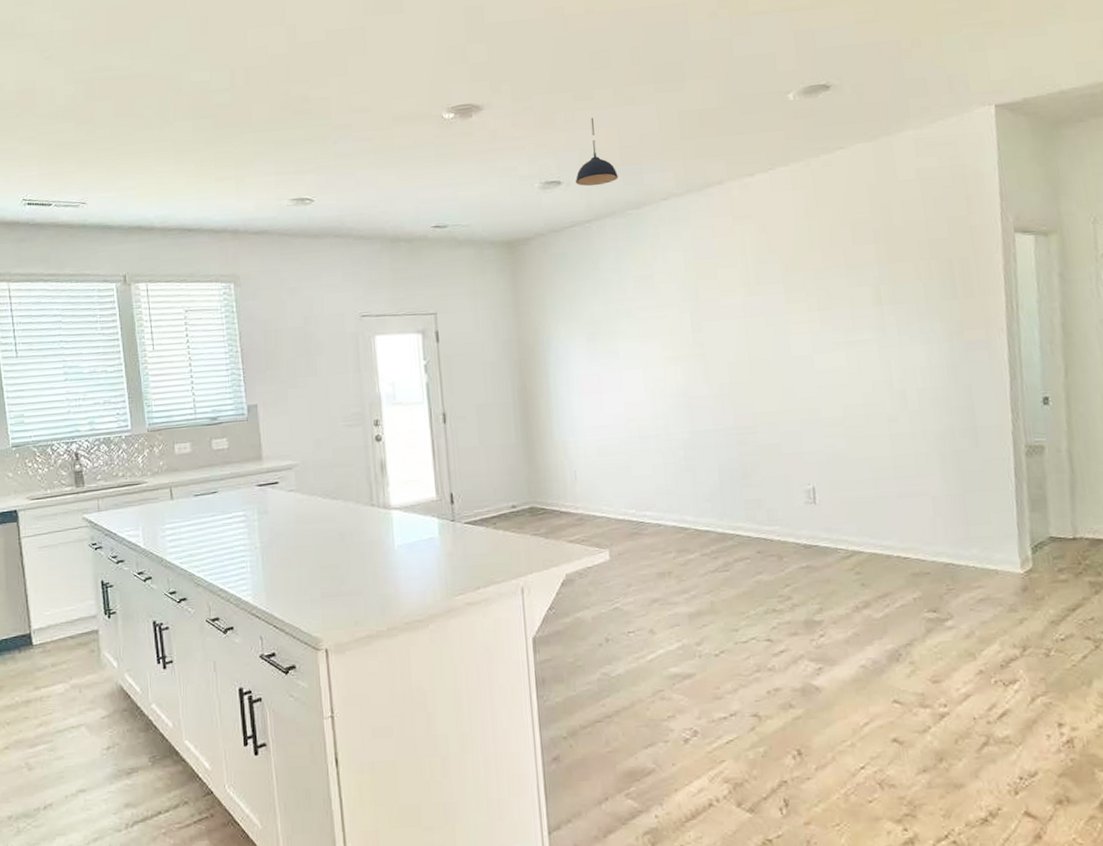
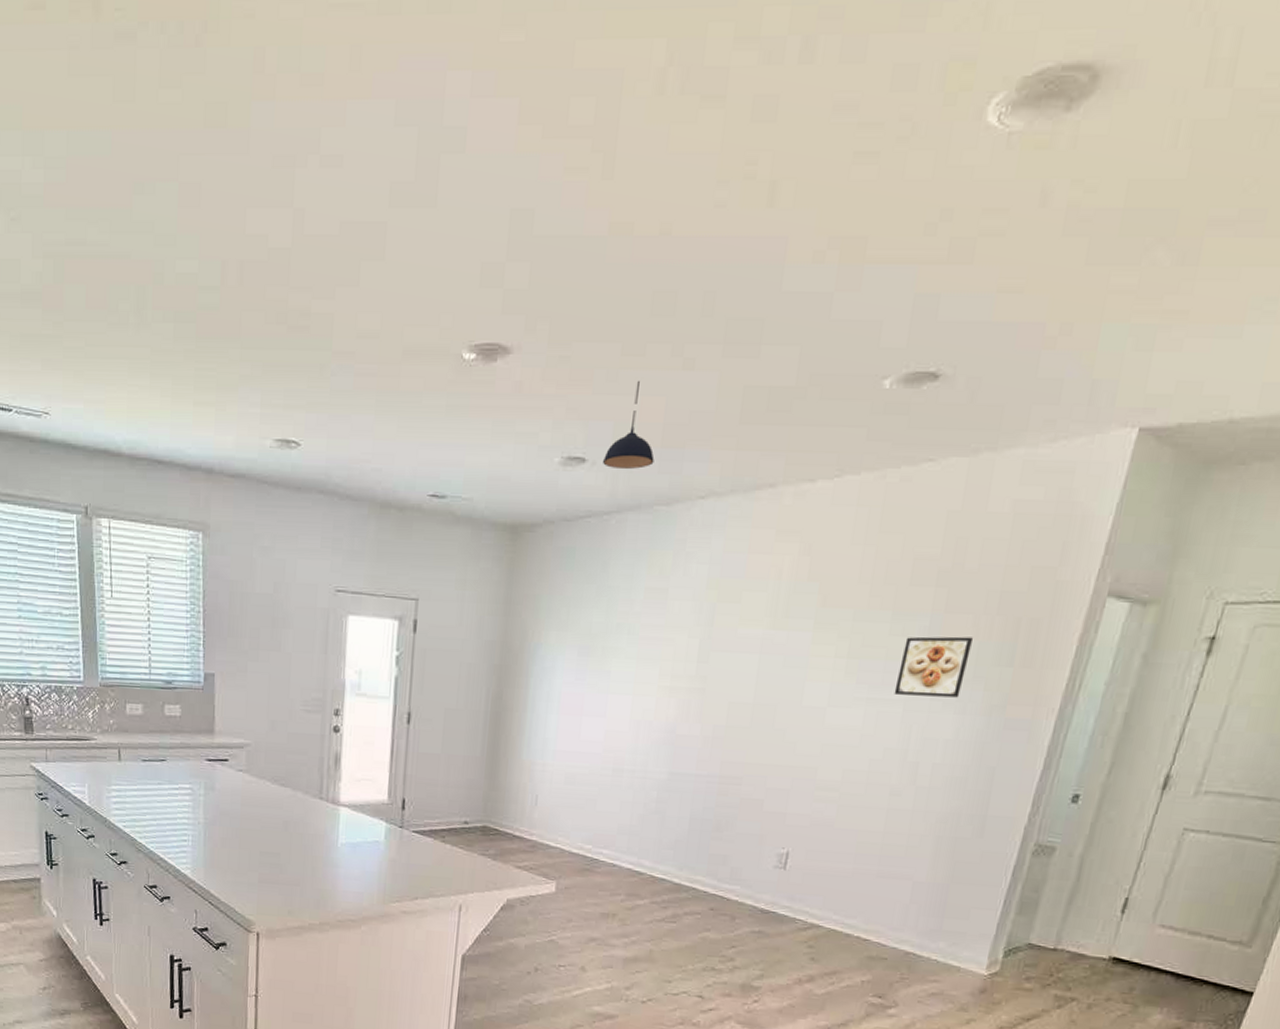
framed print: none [863,279,922,335] -> present [894,636,973,698]

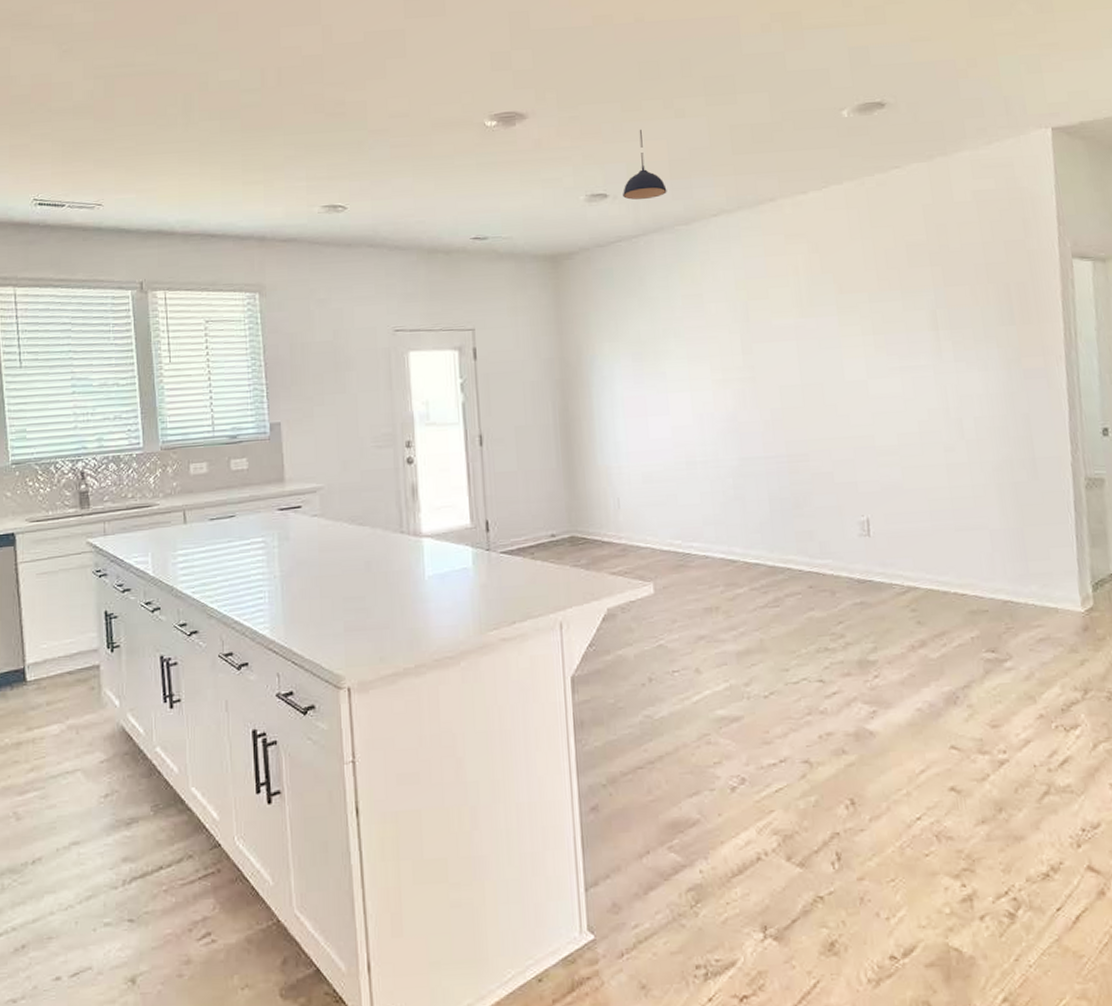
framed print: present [894,636,973,698] -> none [918,304,979,361]

